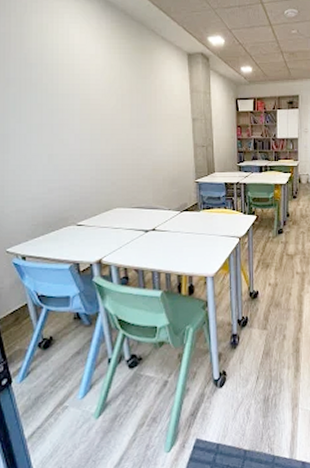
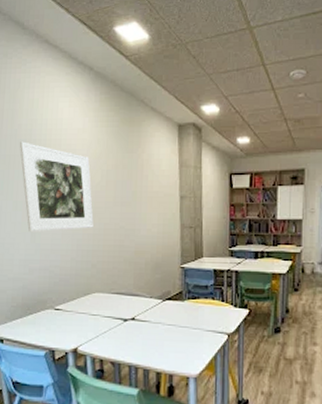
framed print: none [30,65,111,153] -> present [19,141,94,231]

